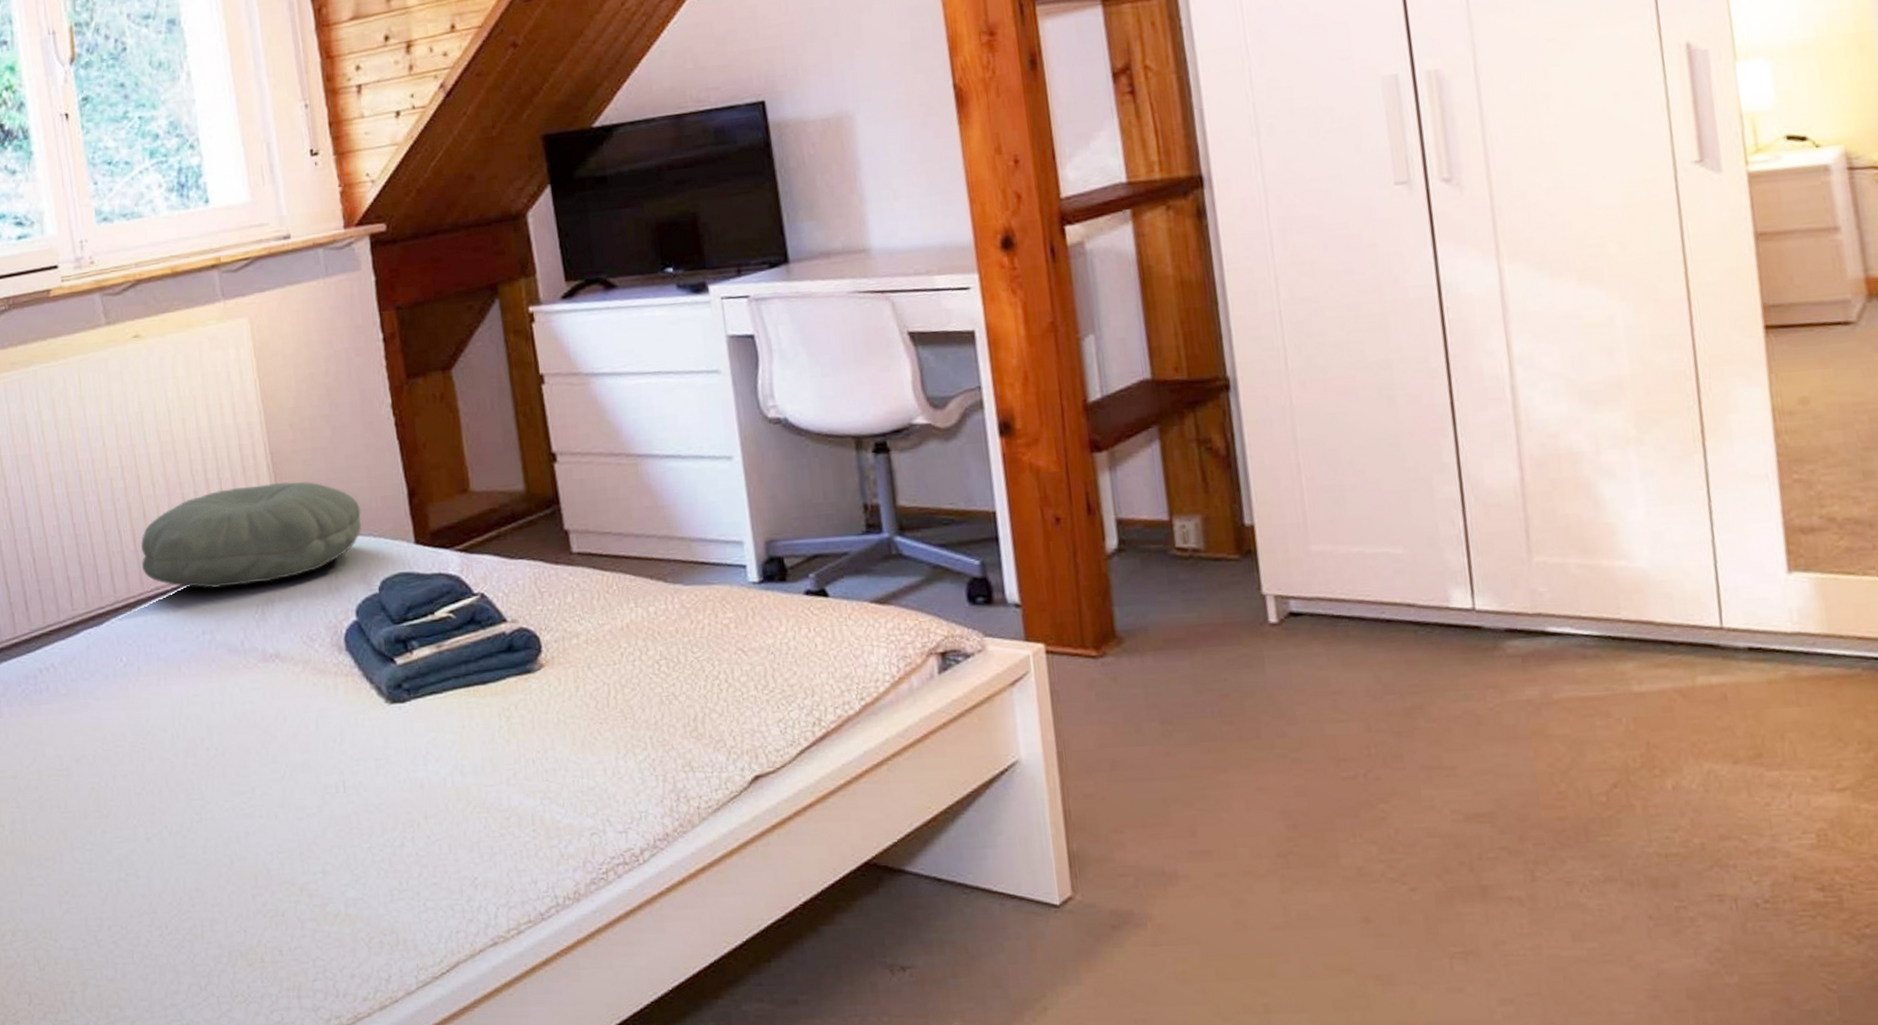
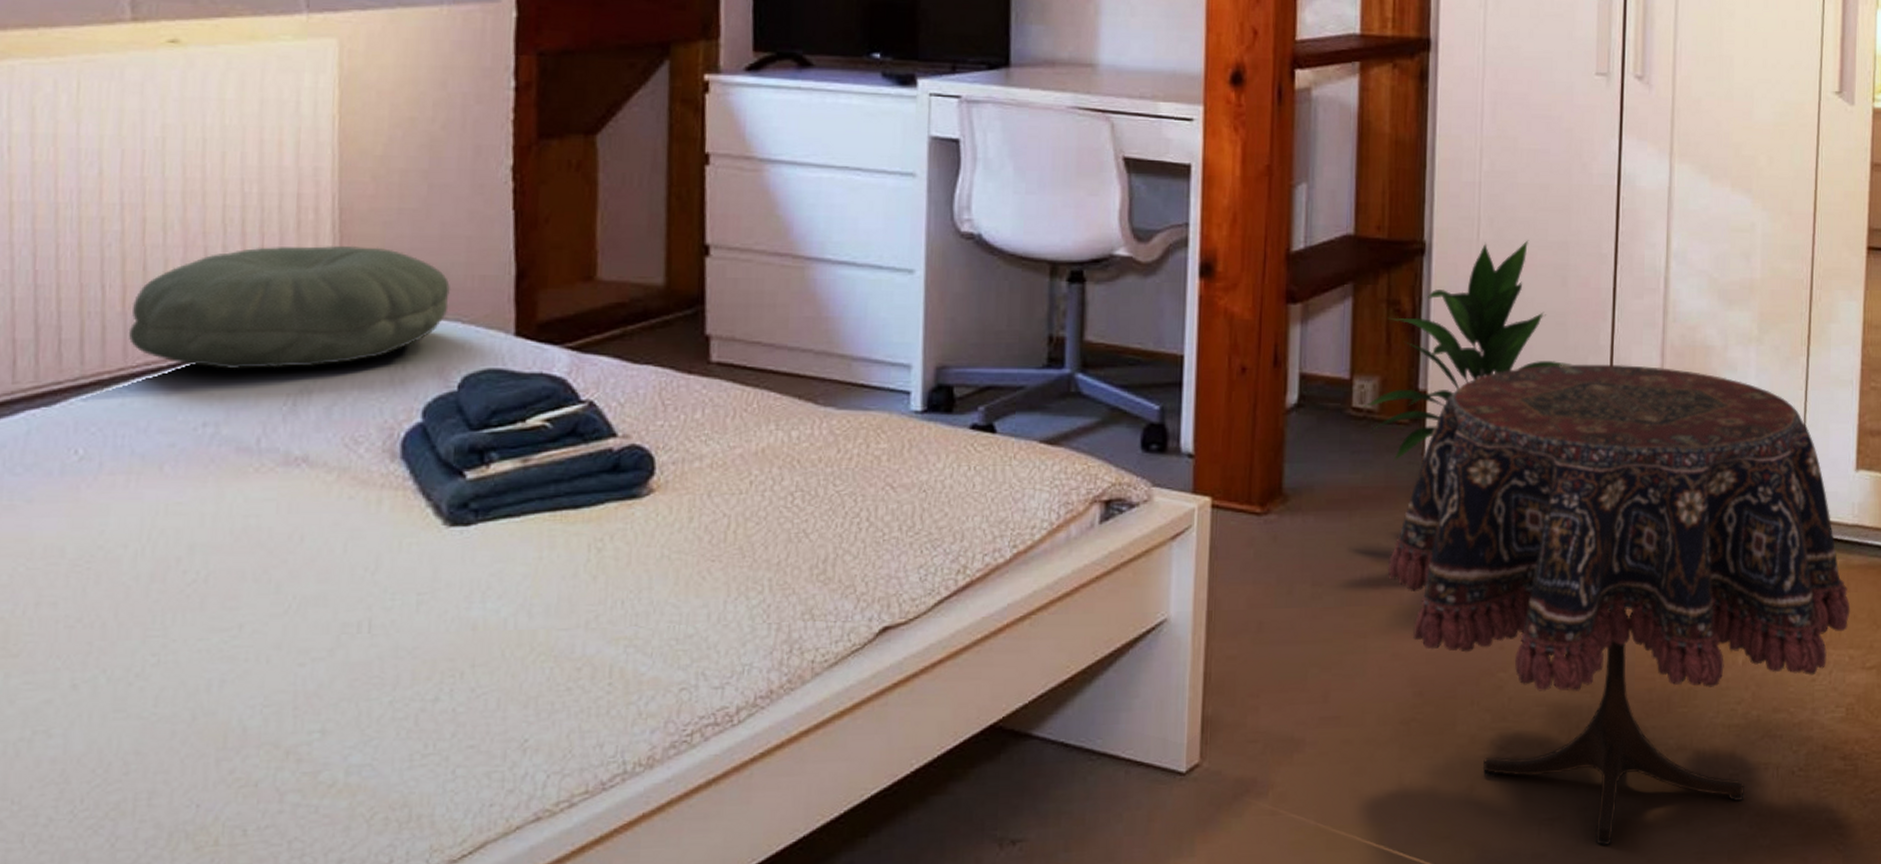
indoor plant: none [1188,363,1414,598] -> present [1364,240,1572,462]
side table: none [1238,480,1806,981] -> present [1387,364,1851,846]

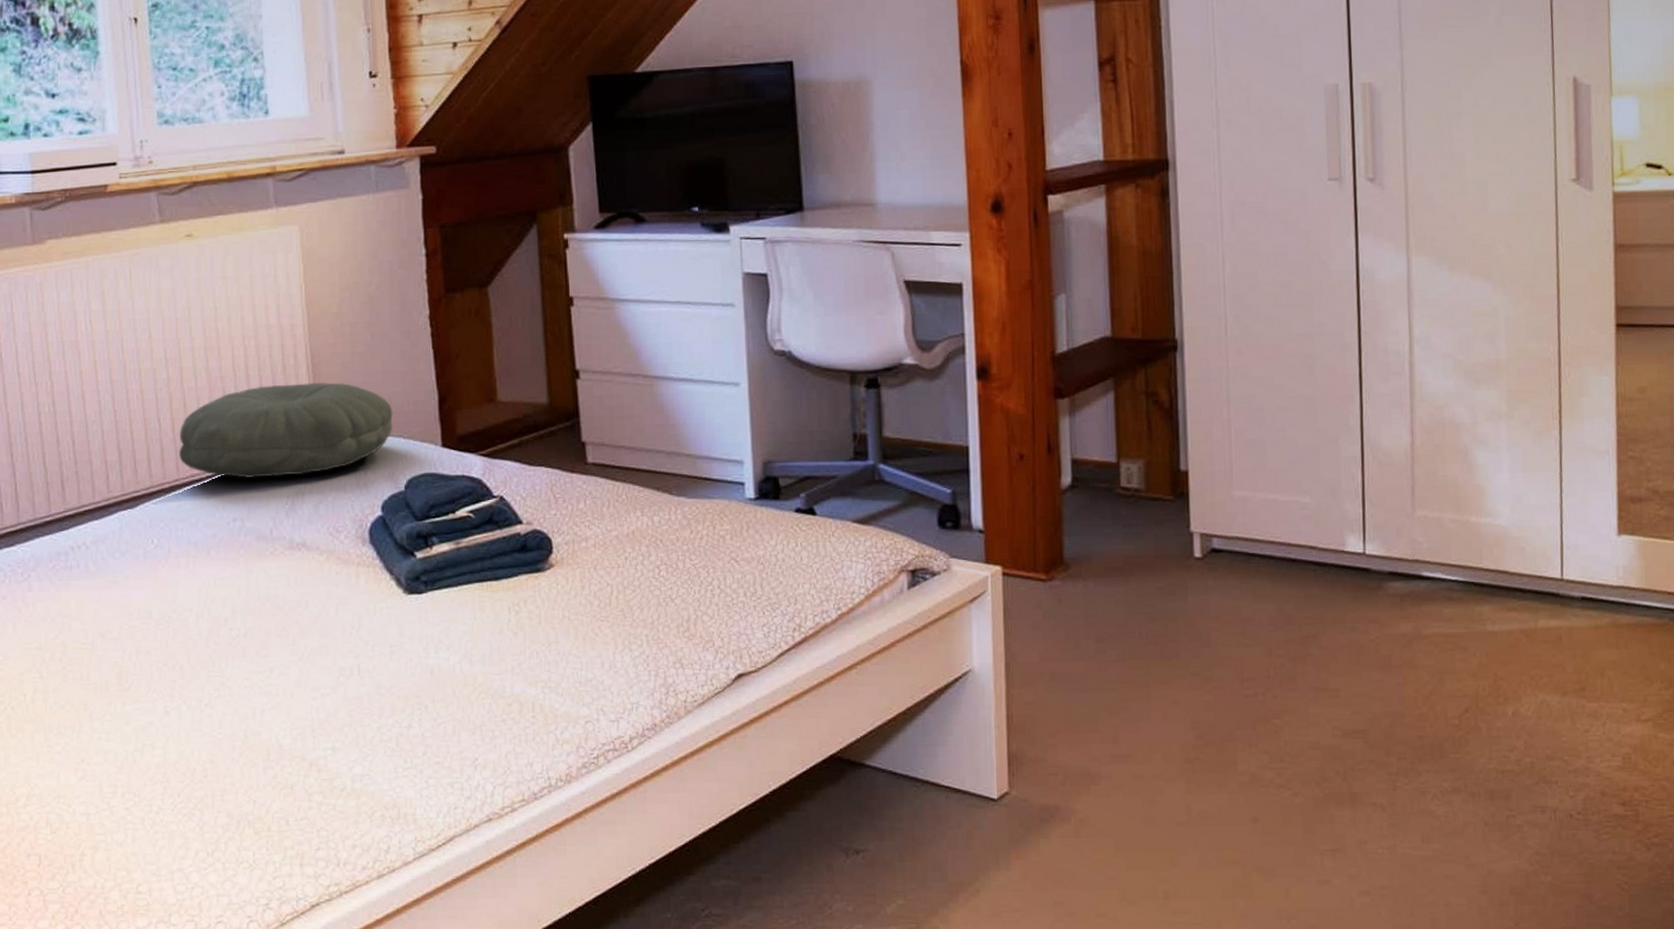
indoor plant: present [1364,240,1572,462] -> none [1131,333,1323,534]
side table: present [1387,364,1851,846] -> none [1163,442,1621,876]

